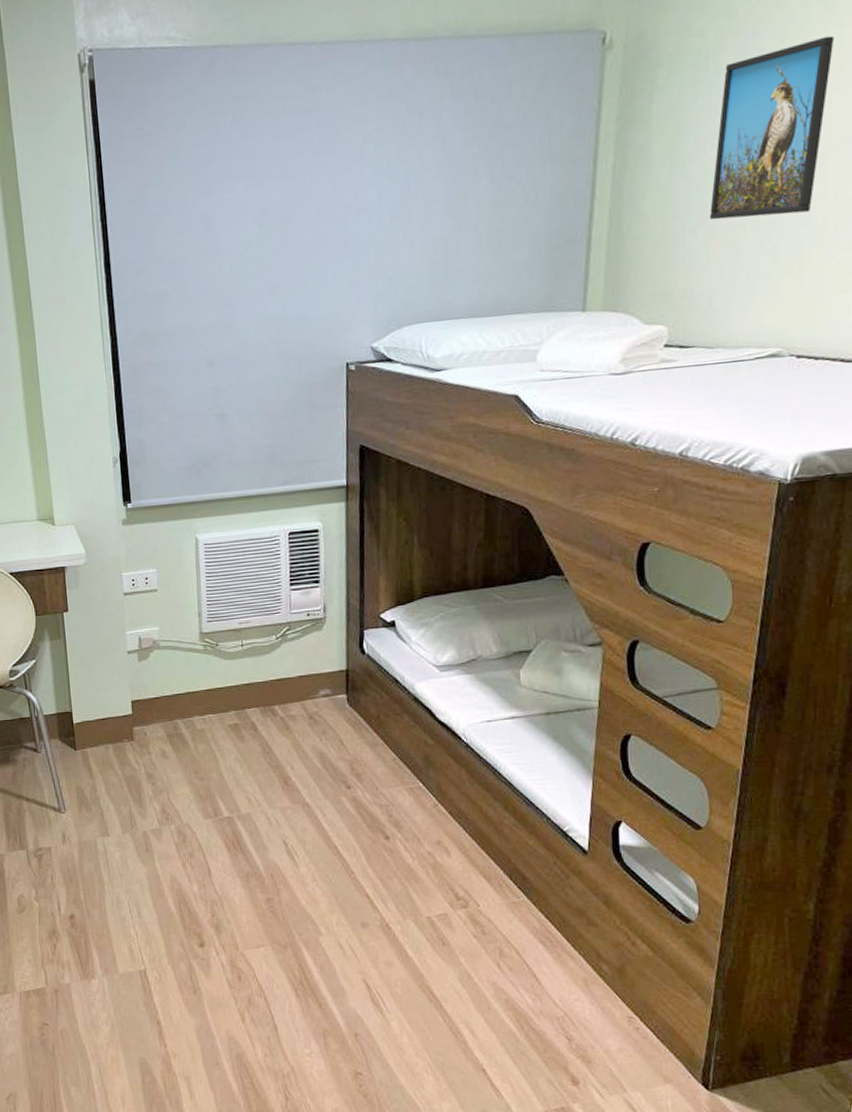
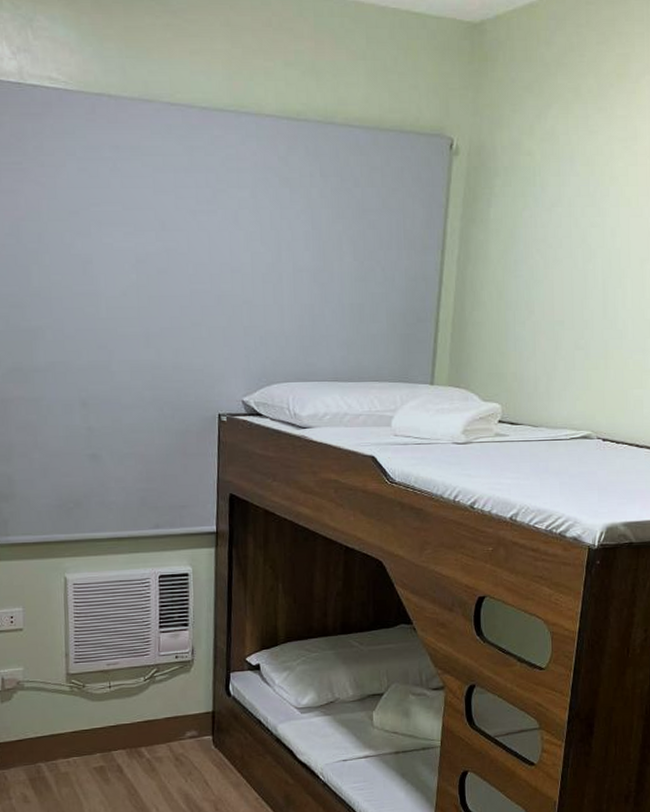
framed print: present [709,35,835,220] -> none [535,171,632,317]

